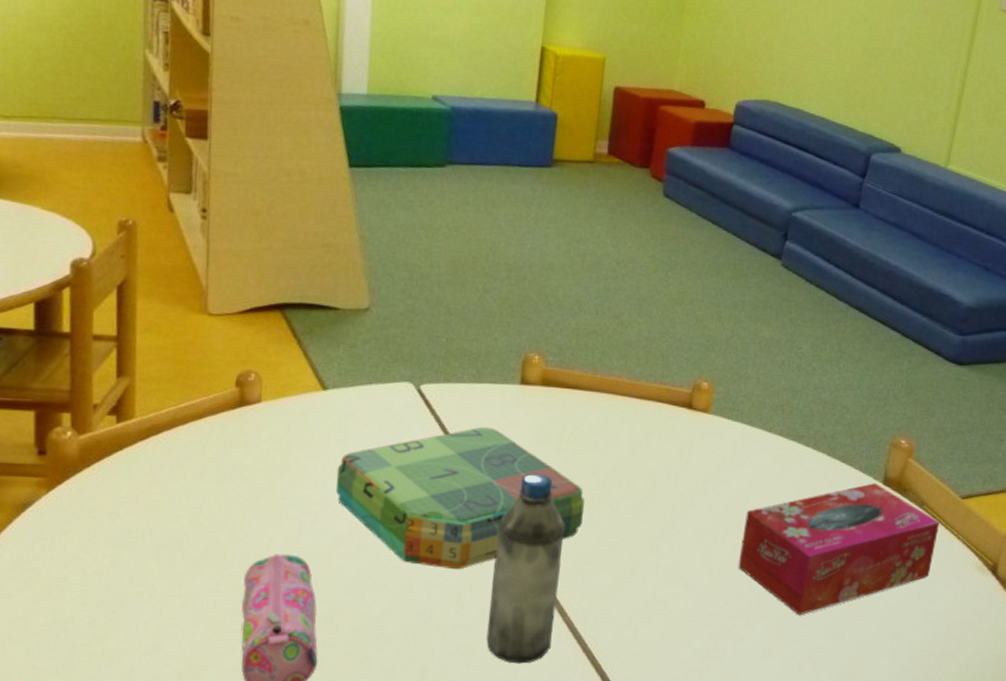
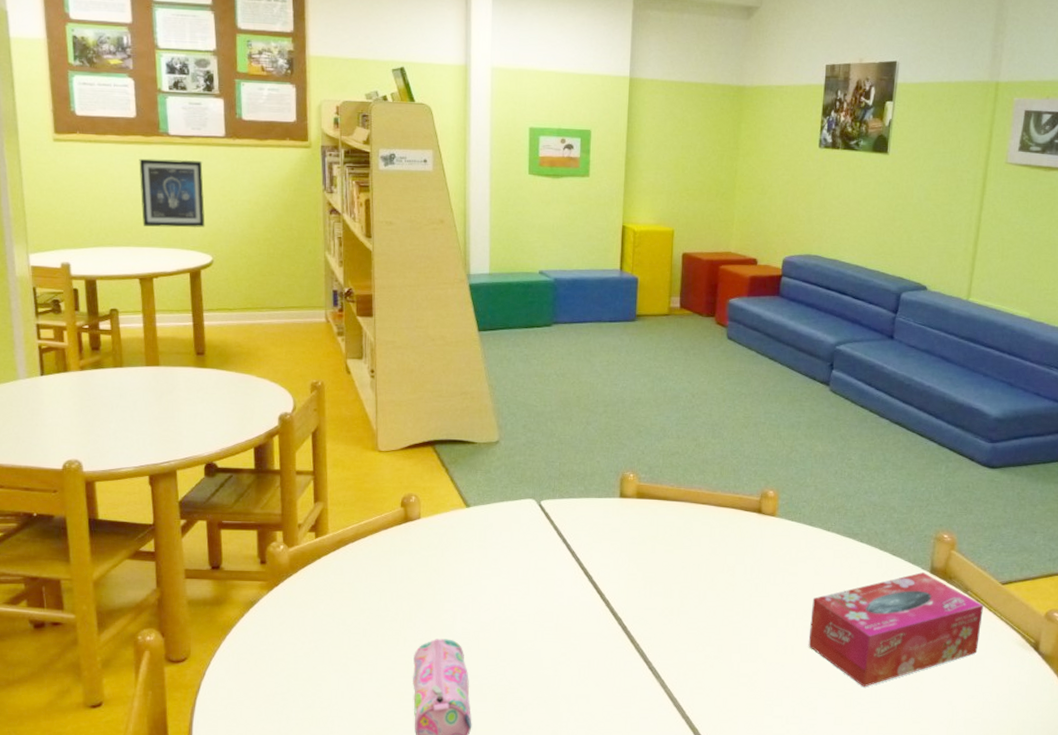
board game: present [335,426,585,570] -> none [479,533,677,650]
water bottle: present [486,473,565,664] -> none [603,570,662,728]

